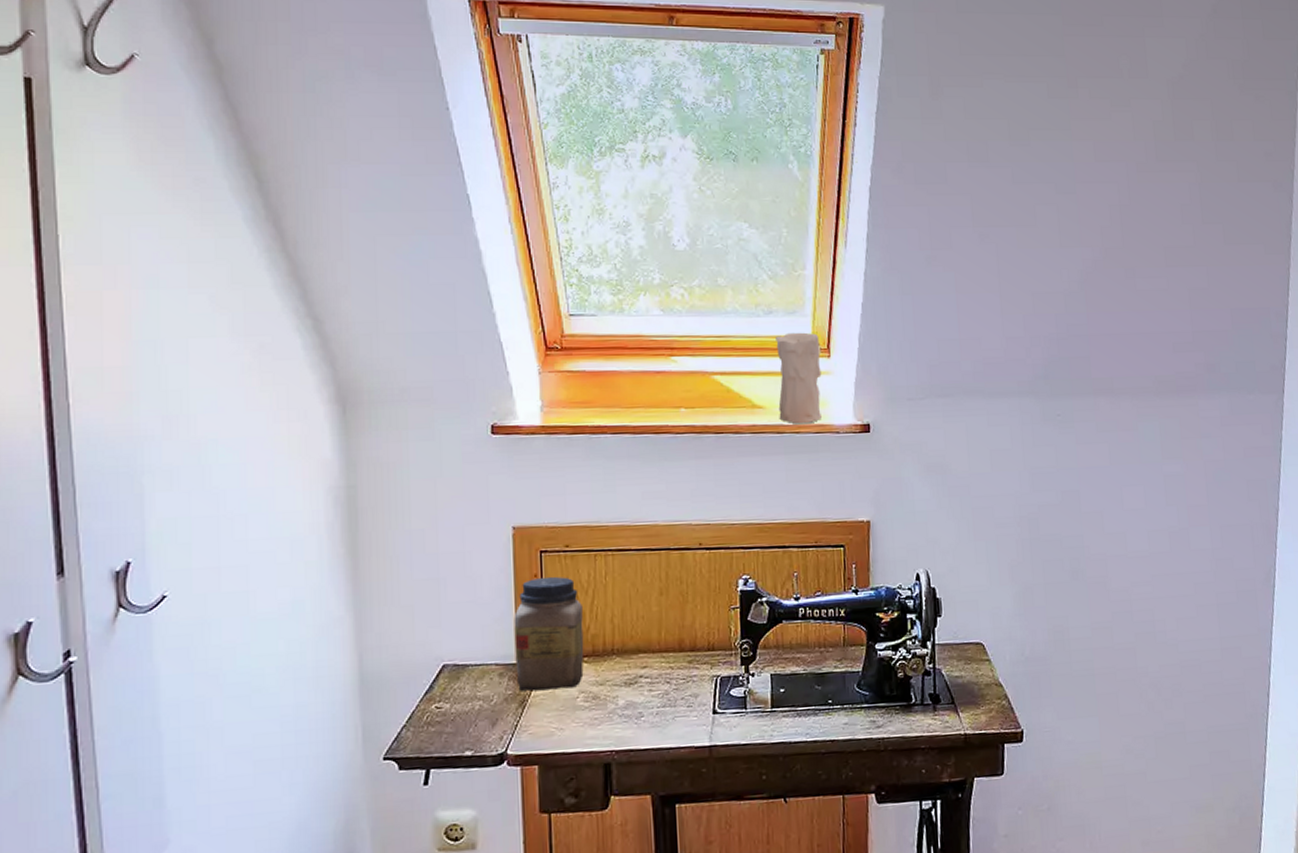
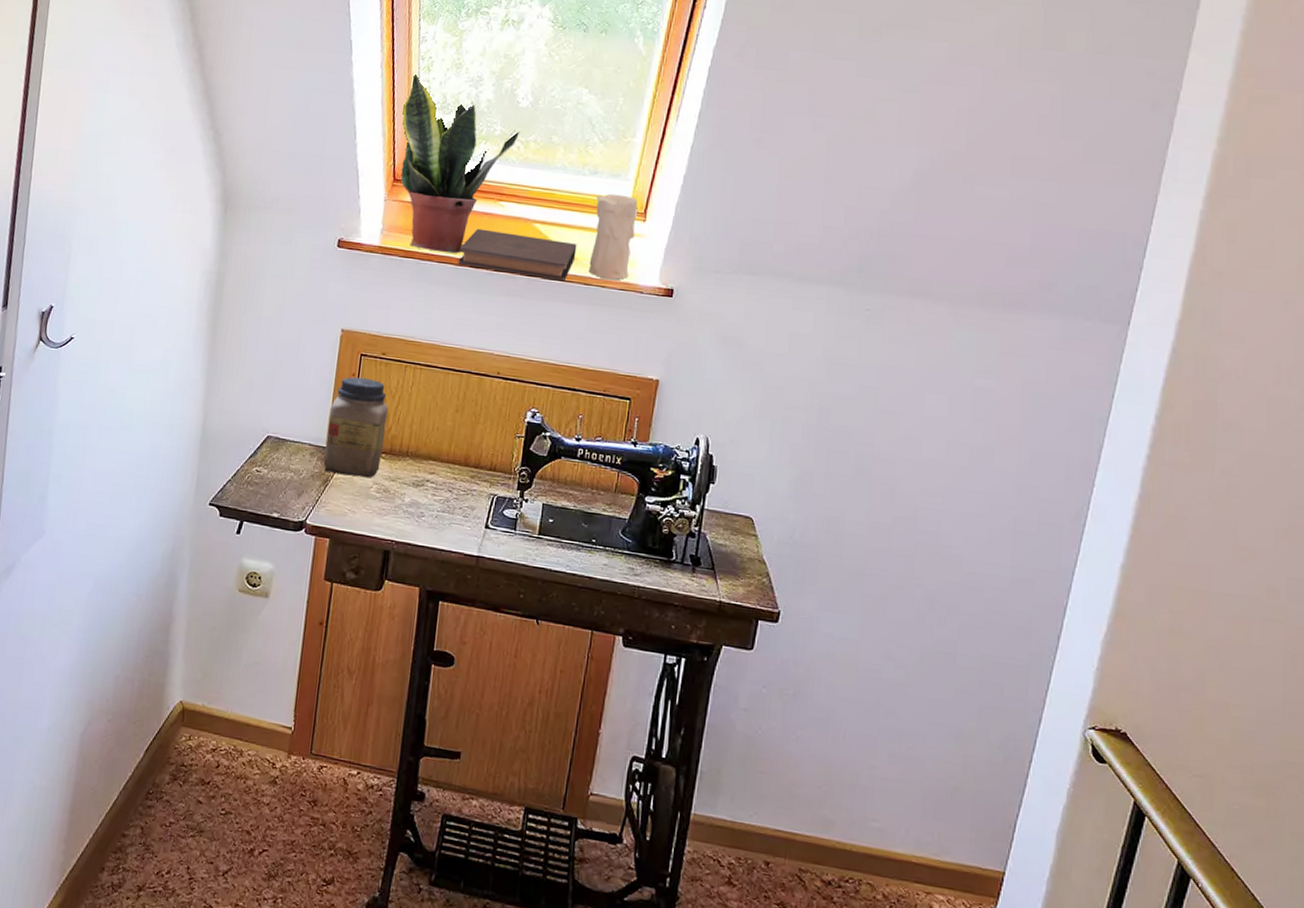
potted plant: none [543,224,682,422] -> present [400,72,521,253]
book: none [634,389,764,434] -> present [458,228,577,282]

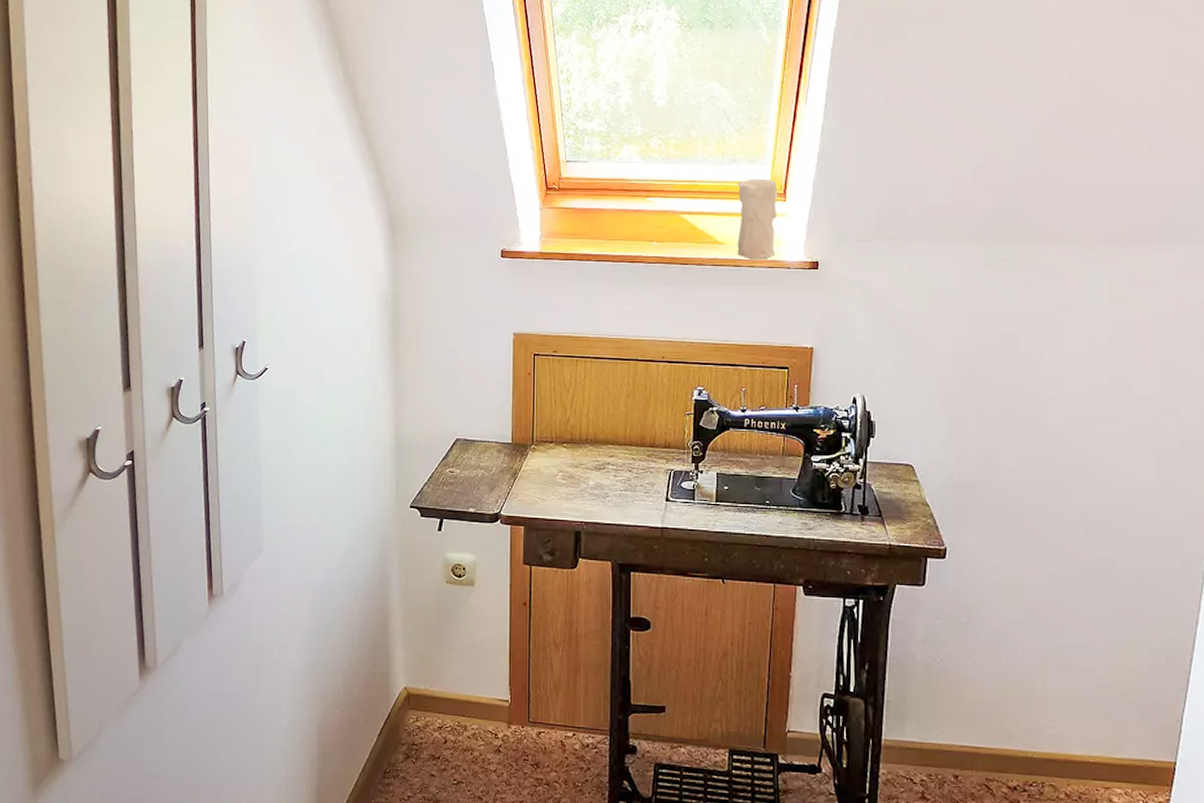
jar: present [324,377,388,478] -> none [510,375,564,467]
potted plant: present [400,72,521,253] -> none [548,85,660,252]
book: present [458,228,577,282] -> none [614,225,724,266]

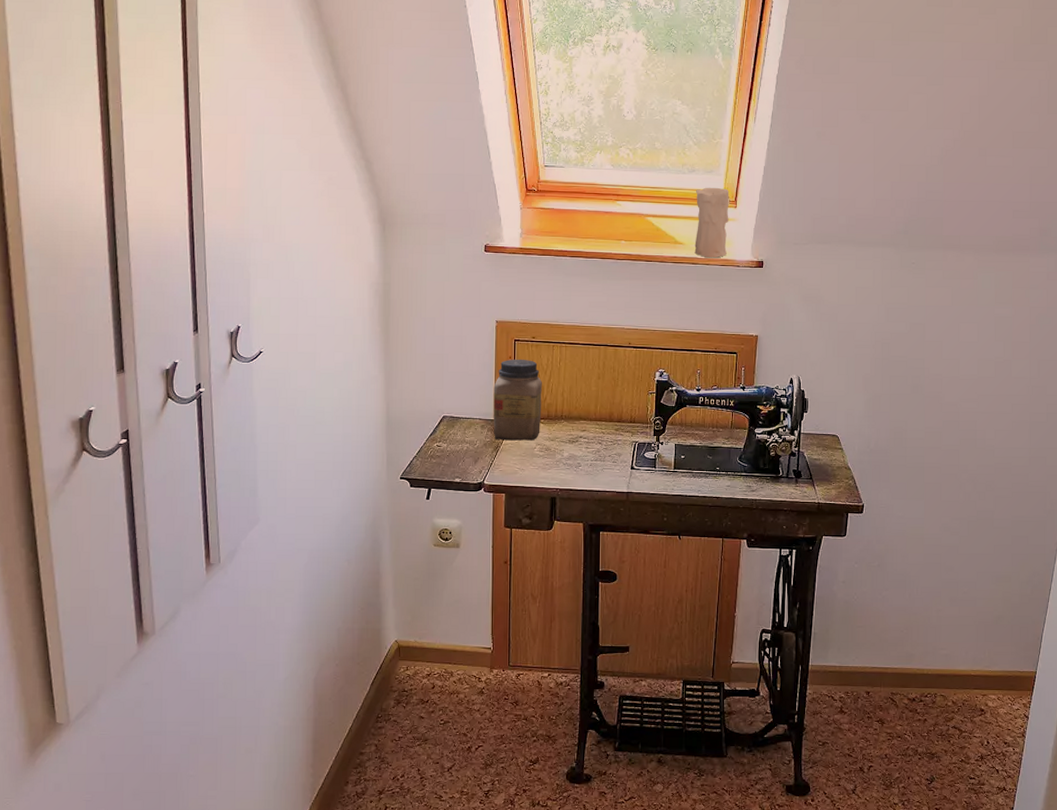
jar: none [510,375,564,467] -> present [493,359,542,441]

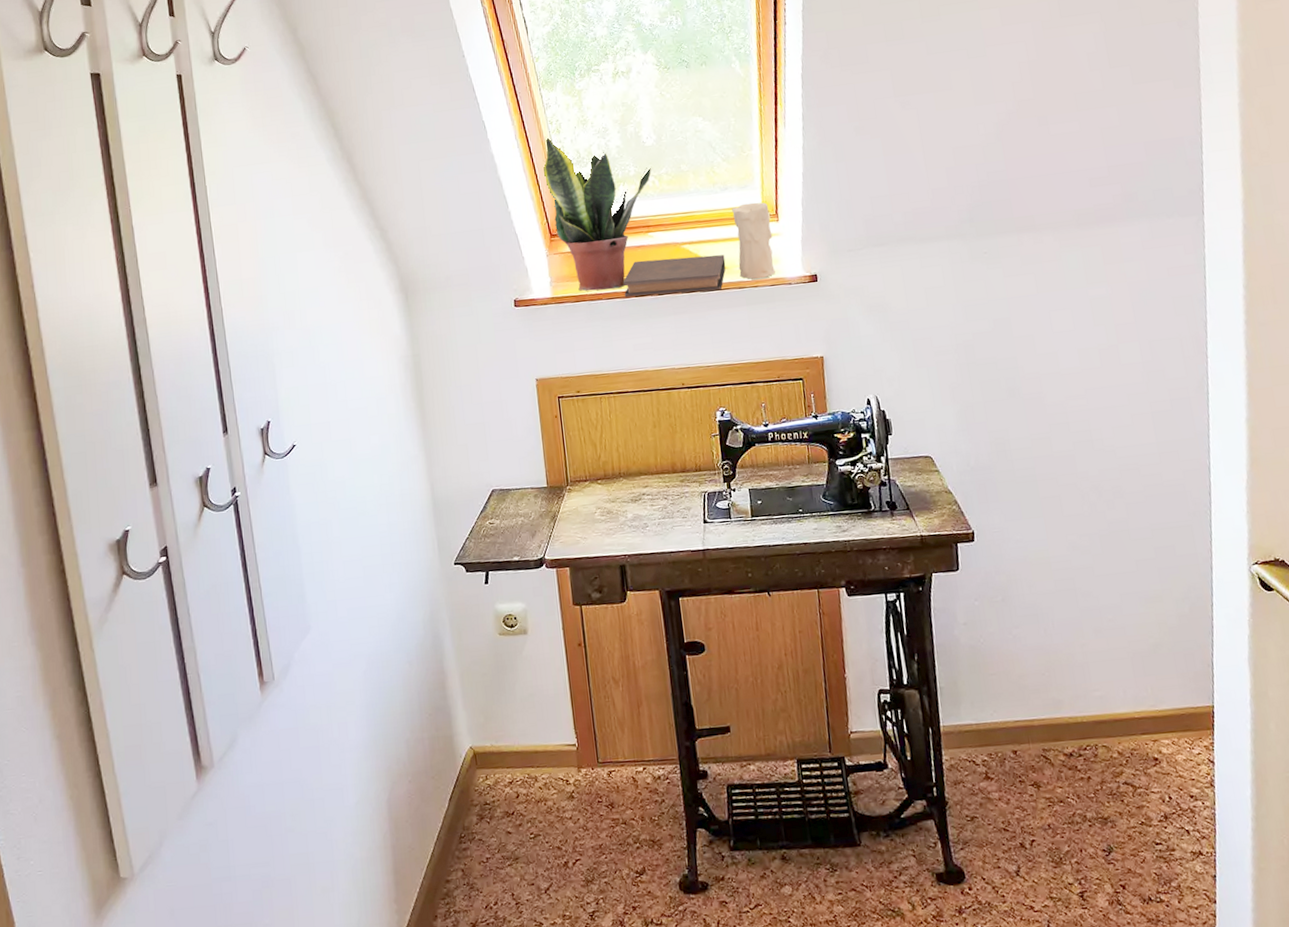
jar: present [493,359,542,441] -> none [542,416,599,509]
potted plant: none [528,96,629,248] -> present [543,136,652,291]
book: none [587,225,683,263] -> present [623,254,726,297]

